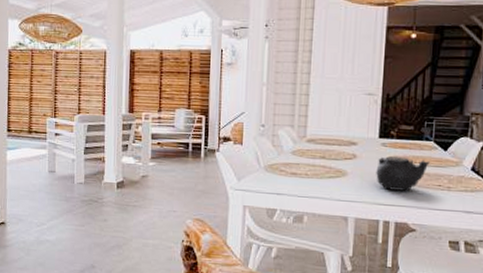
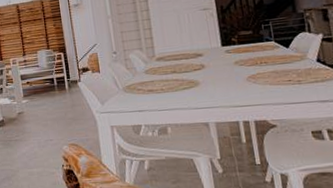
teapot: present [376,156,430,191] -> none [225,59,275,92]

